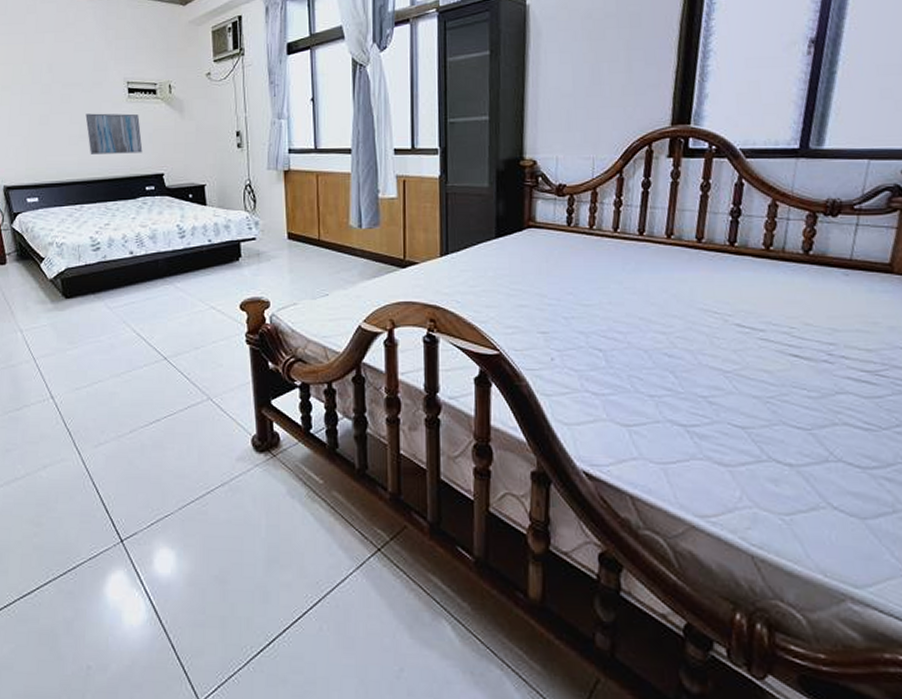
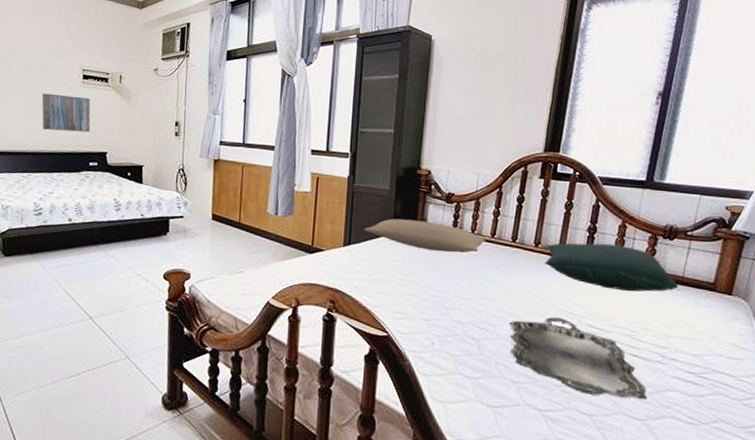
pillow: none [463,219,607,254] -> present [364,218,486,254]
serving tray: none [642,319,812,405] -> present [509,317,646,399]
pillow: none [679,227,846,282] -> present [544,242,679,292]

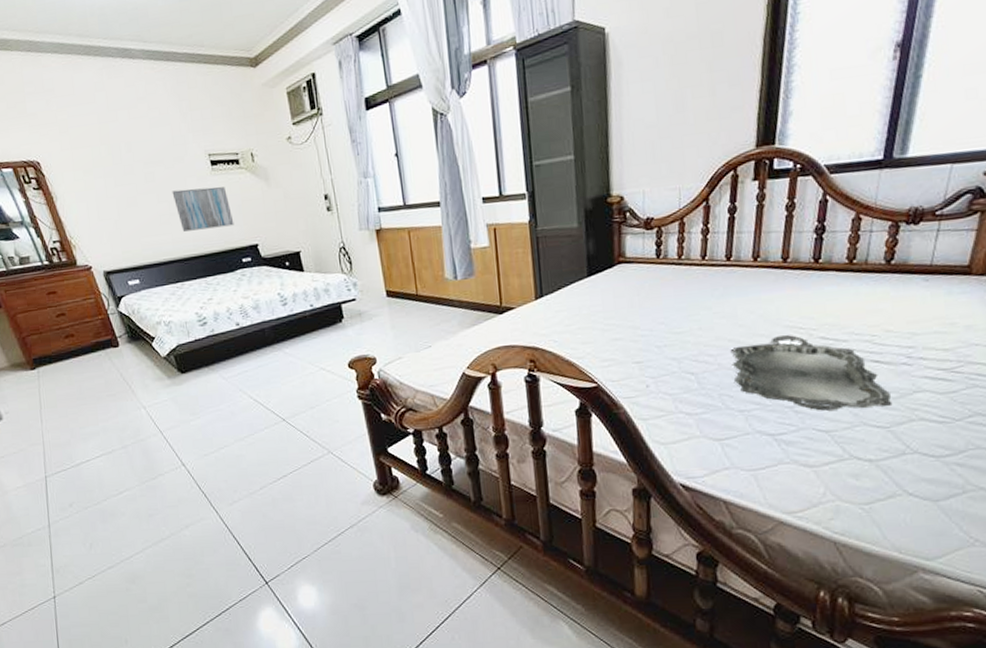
pillow: present [364,218,486,254] -> none [556,254,696,288]
pillow: present [544,242,679,292] -> none [766,241,927,294]

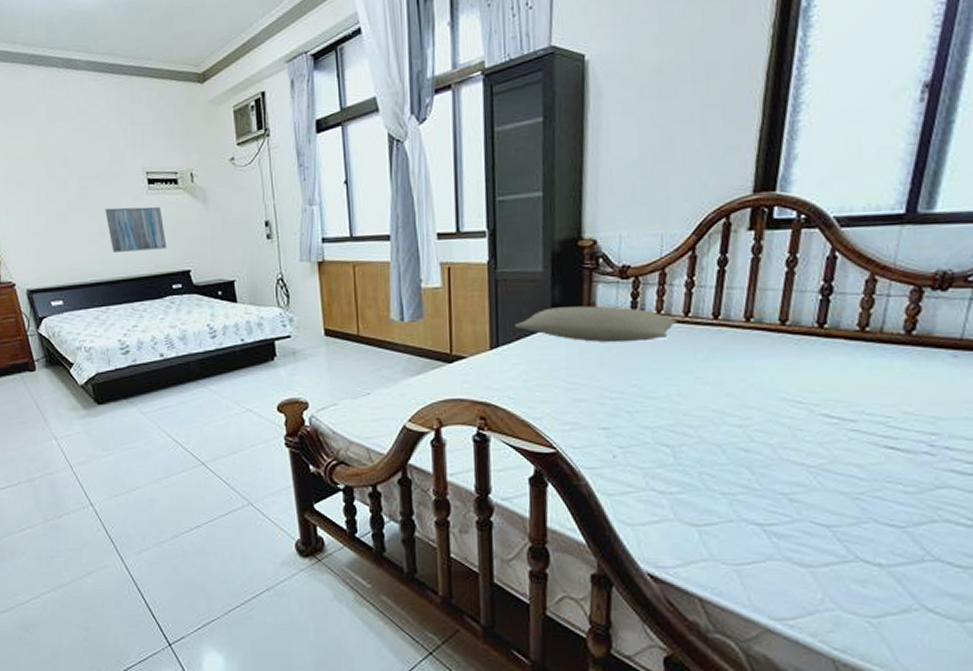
pillow: none [556,254,696,288] -> present [515,305,677,343]
serving tray: present [732,335,891,411] -> none [715,410,908,501]

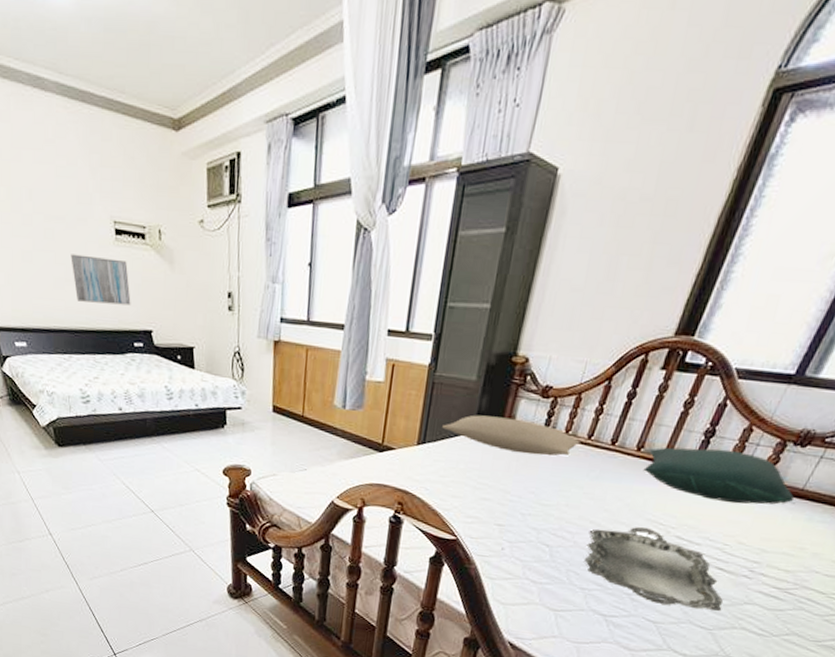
serving tray: none [715,410,908,501] -> present [585,527,723,611]
pillow: none [759,305,956,367] -> present [643,447,795,505]

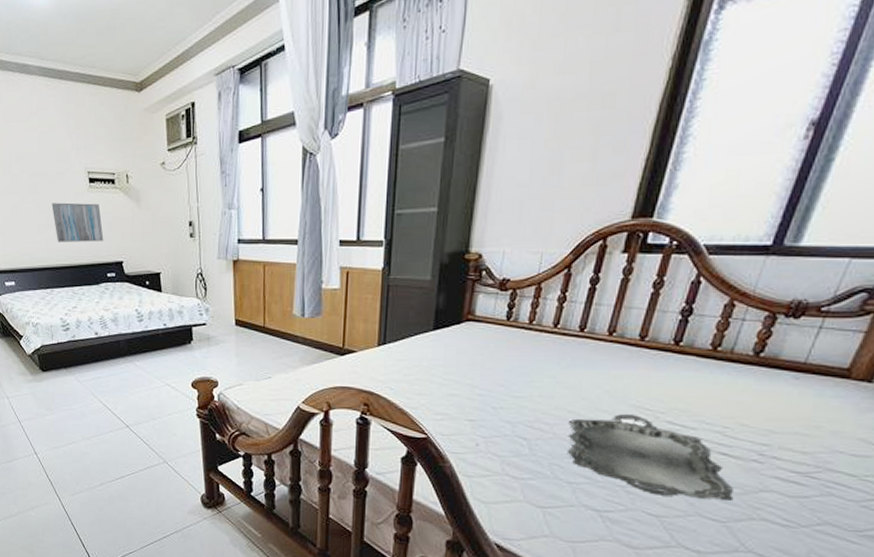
pillow: present [442,414,580,456] -> none [401,313,546,348]
pillow: present [643,447,795,505] -> none [619,327,798,383]

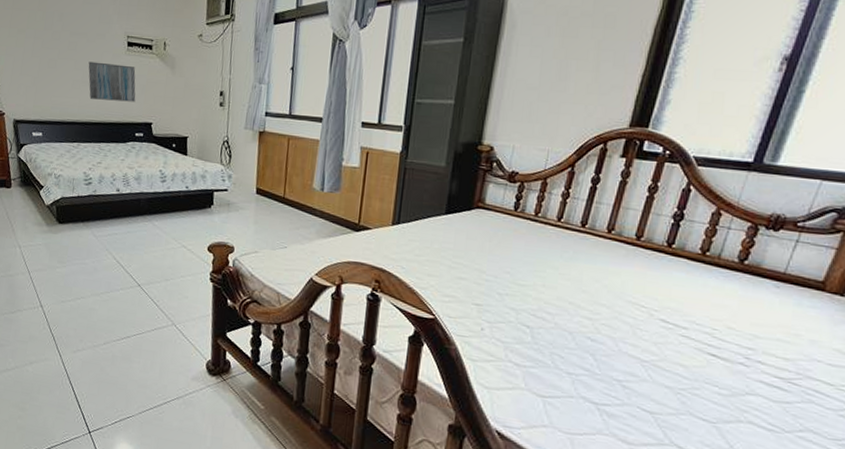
serving tray: present [567,414,733,501] -> none [568,309,722,402]

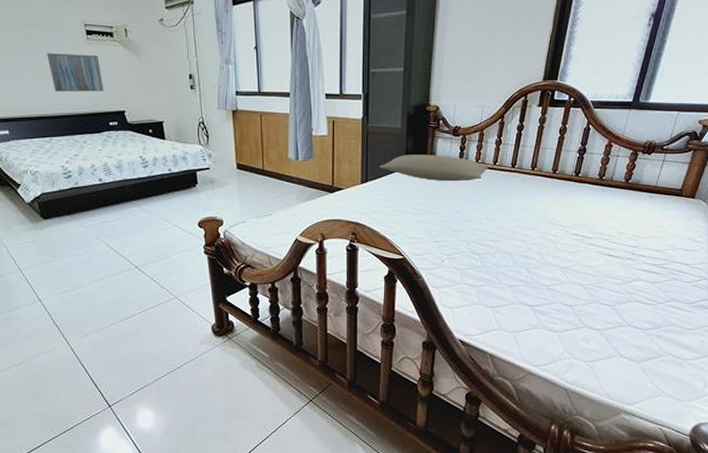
pillow: none [415,197,551,237] -> present [379,154,488,182]

